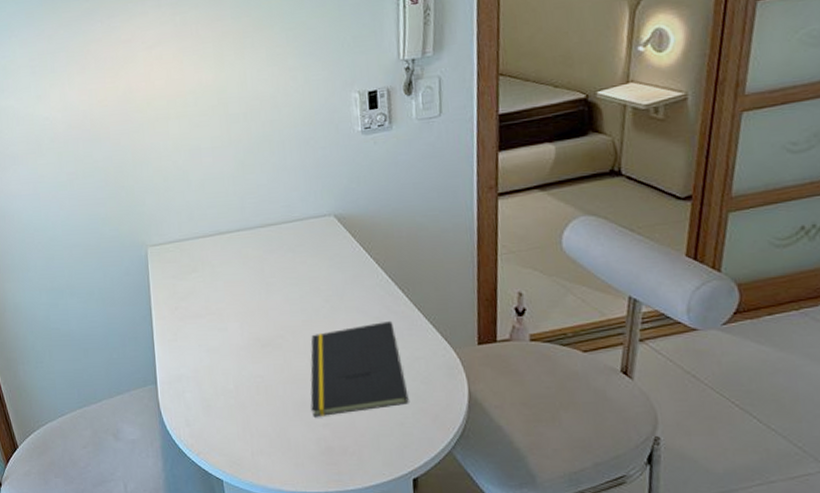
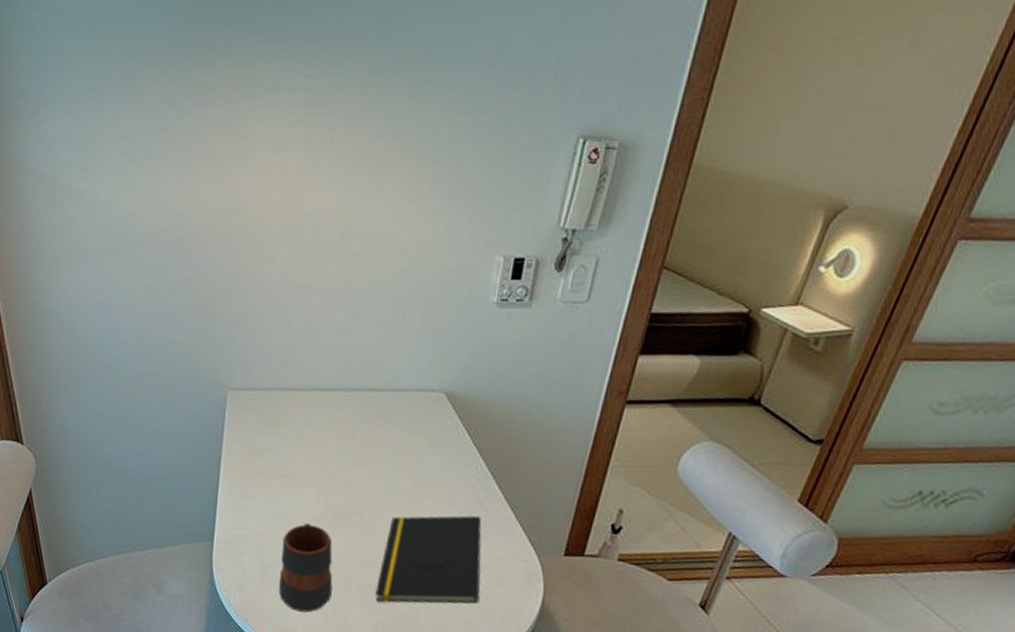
mug: none [217,354,272,438] -> present [279,523,333,613]

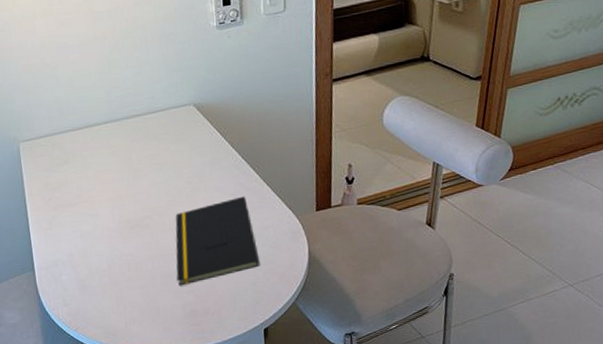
mug: present [279,523,333,613] -> none [91,236,142,311]

